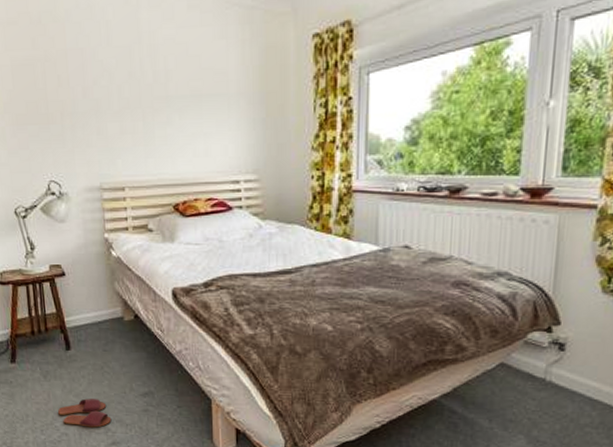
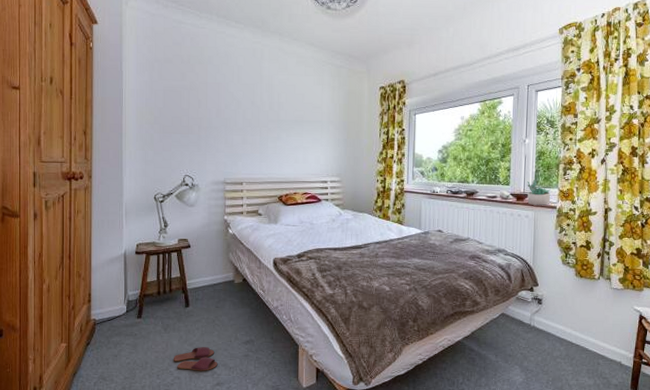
succulent plant: none [548,164,588,204] -> present [527,179,551,205]

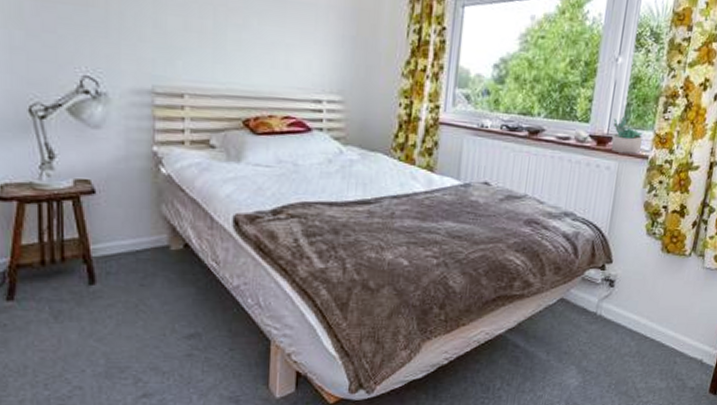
slippers: present [174,347,218,371] -> none [71,343,144,378]

